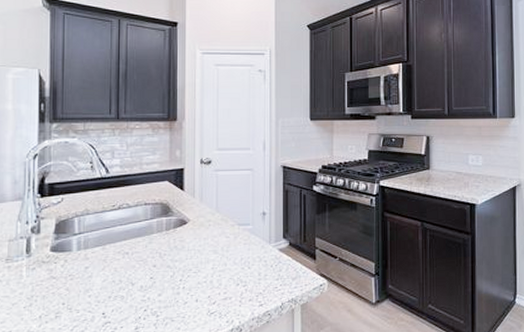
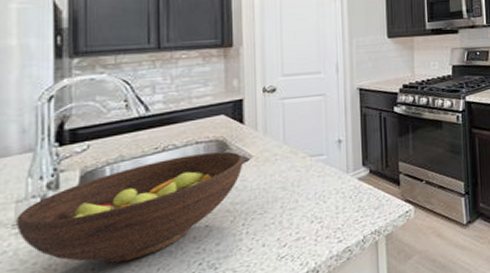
fruit bowl: none [9,214,183,301] -> present [16,151,244,264]

